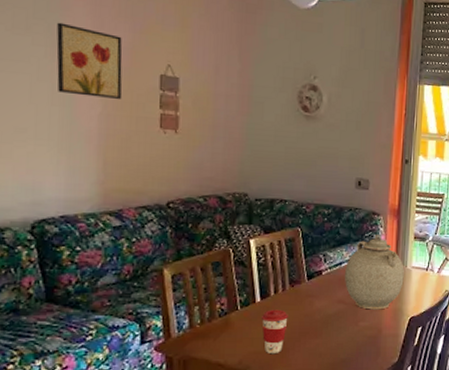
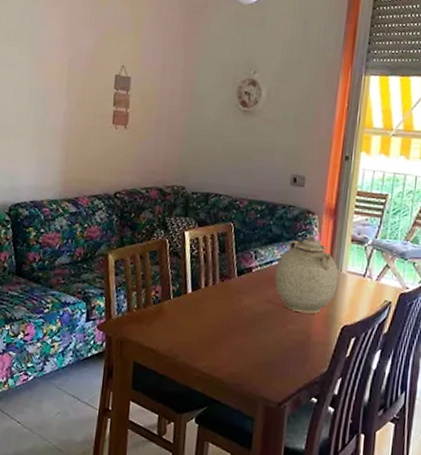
wall art: present [56,22,123,99] -> none [34,33,86,98]
coffee cup: present [262,309,288,354] -> none [192,302,217,347]

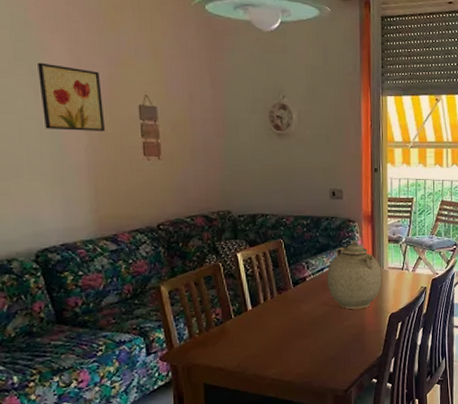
wall art: none [34,33,86,98] -> present [38,62,106,131]

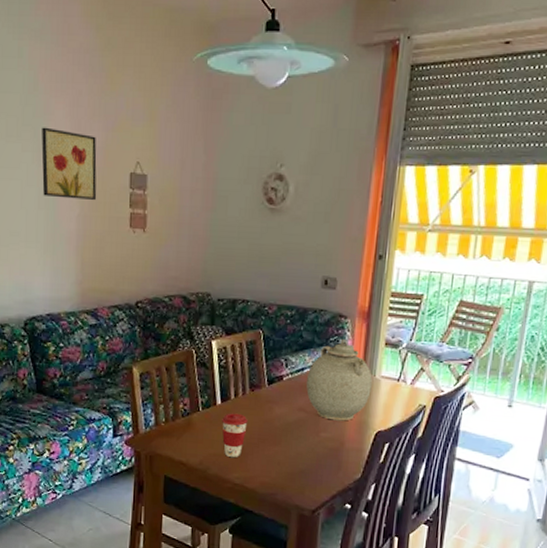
coffee cup: none [254,315,279,357] -> present [222,413,248,458]

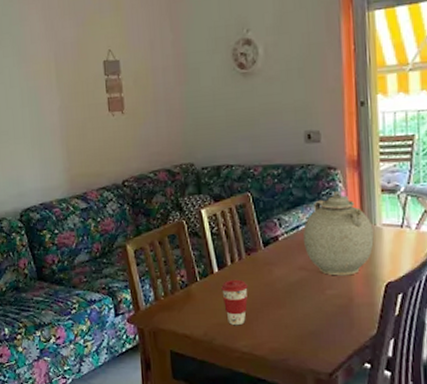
wall art: present [41,127,97,200] -> none [19,32,75,95]

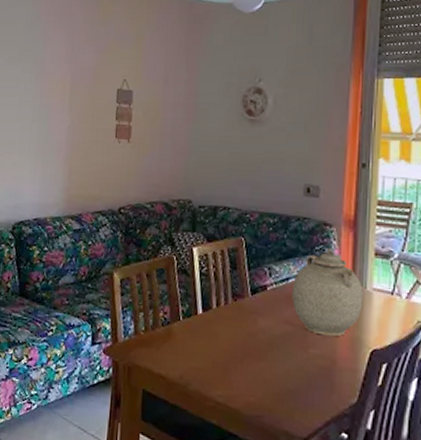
coffee cup: present [221,279,248,326] -> none [203,323,231,374]

